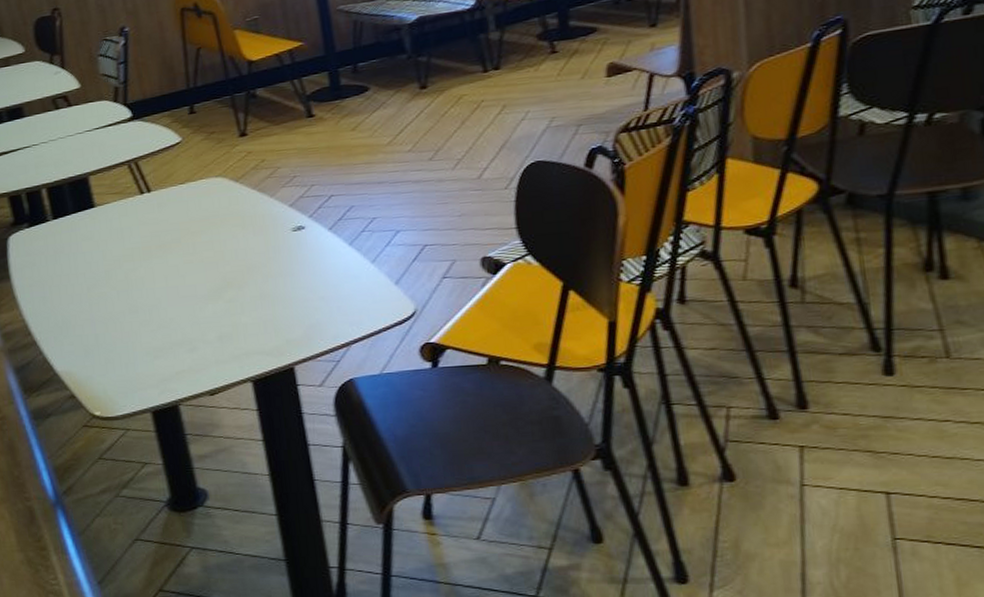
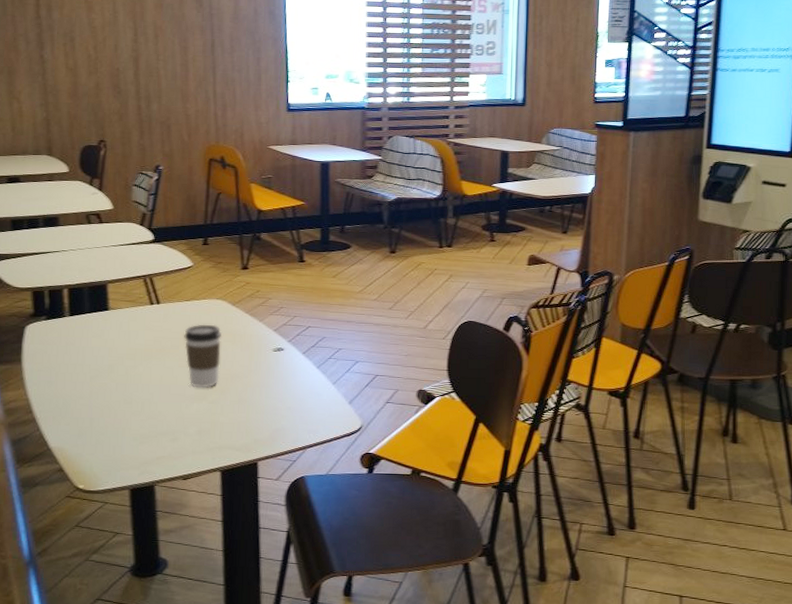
coffee cup: none [184,207,234,286] -> present [184,324,221,388]

